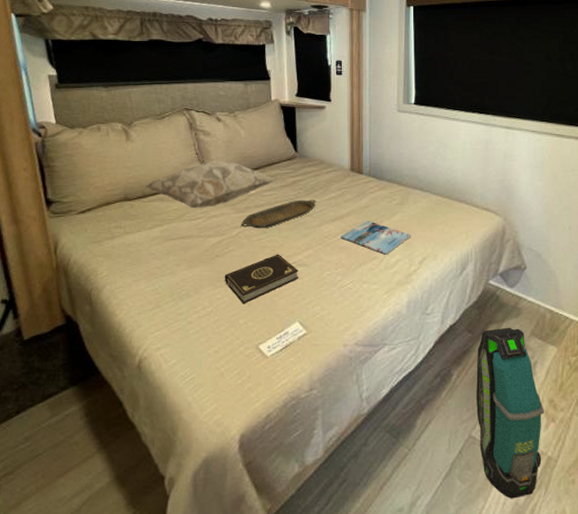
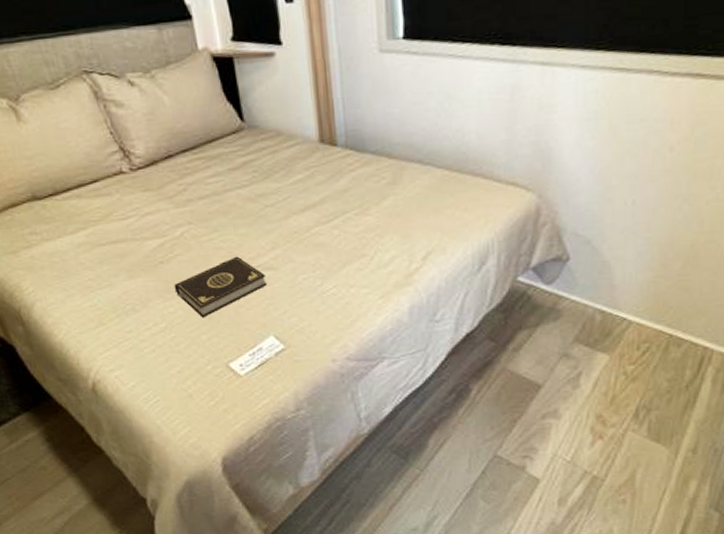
decorative pillow: present [146,161,277,209] -> none [55,140,221,206]
serving tray: present [240,200,316,229] -> none [183,185,278,227]
magazine: present [341,221,411,255] -> none [315,208,410,251]
backpack: present [476,327,544,499] -> none [502,333,590,519]

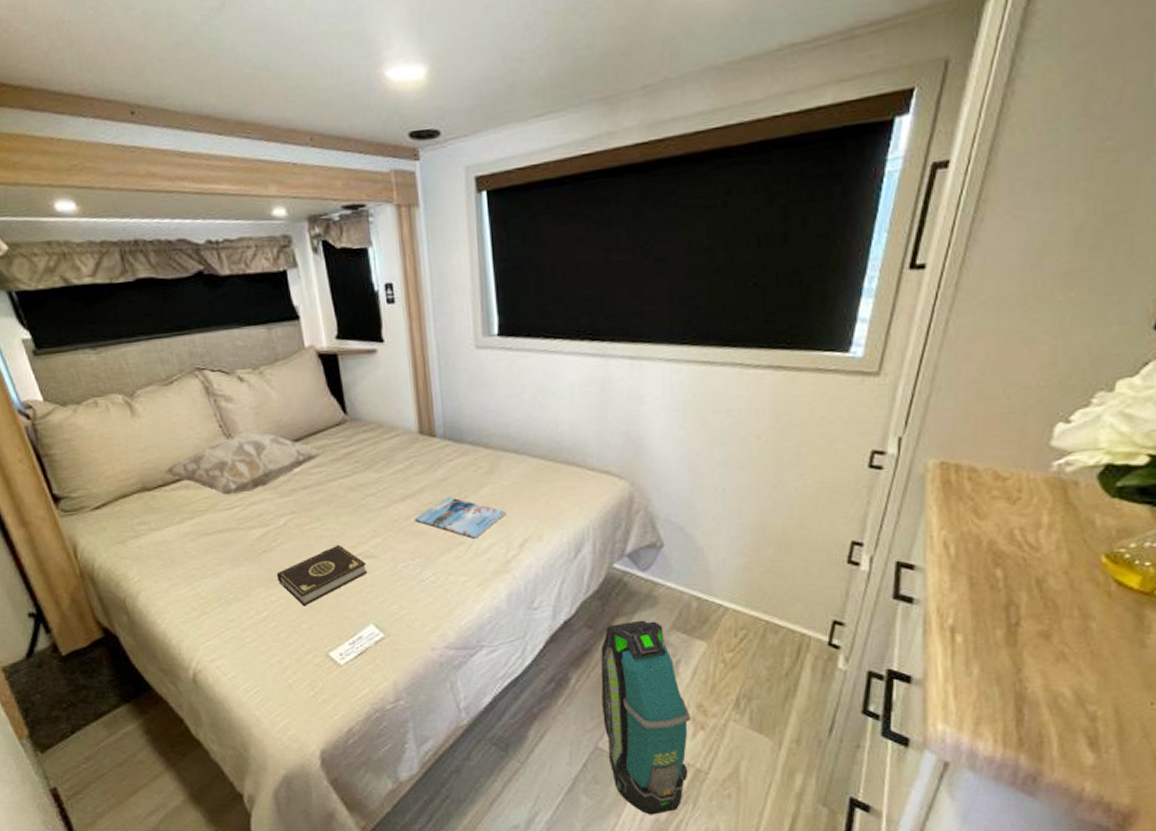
decorative pillow: none [55,140,221,206] -> present [165,433,325,496]
magazine: none [315,208,410,251] -> present [415,497,507,539]
backpack: none [502,333,590,519] -> present [601,620,691,815]

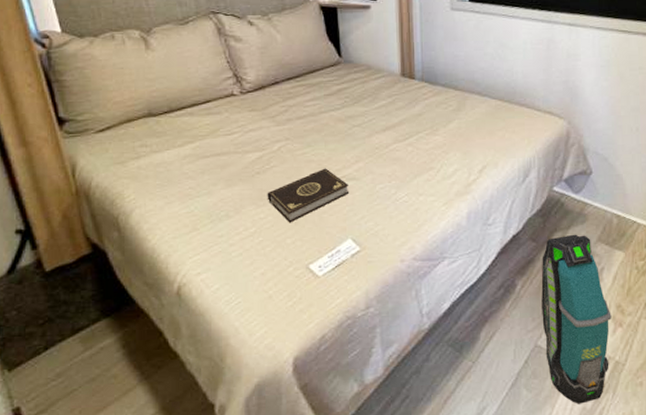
decorative pillow: present [165,433,325,496] -> none [172,69,320,123]
magazine: present [415,497,507,539] -> none [393,129,470,165]

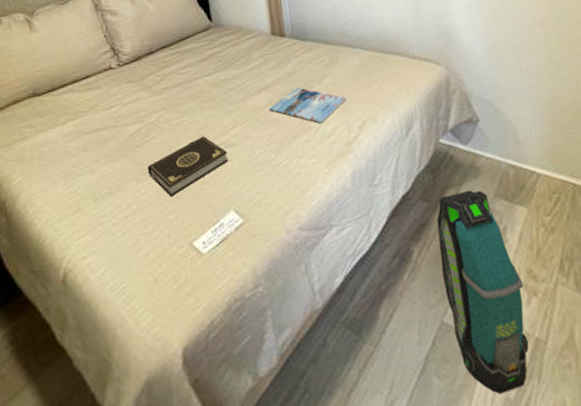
magazine: none [393,129,470,165] -> present [269,87,347,124]

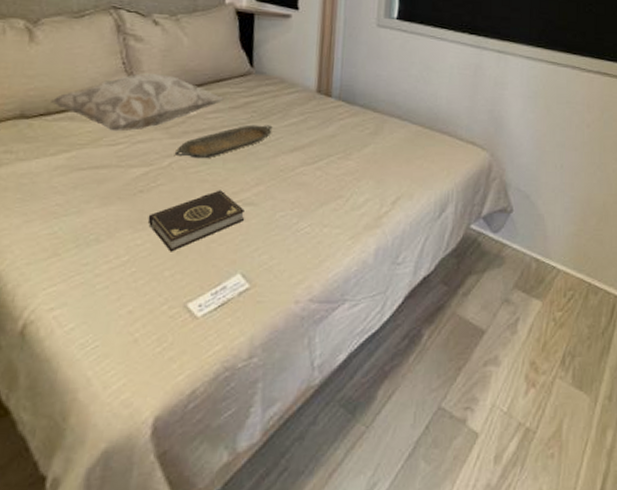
decorative pillow: none [54,40,193,97] -> present [51,73,225,132]
serving tray: none [159,71,238,111] -> present [174,124,273,159]
magazine: present [269,87,347,124] -> none [300,152,385,193]
backpack: present [436,190,529,394] -> none [448,278,524,480]

